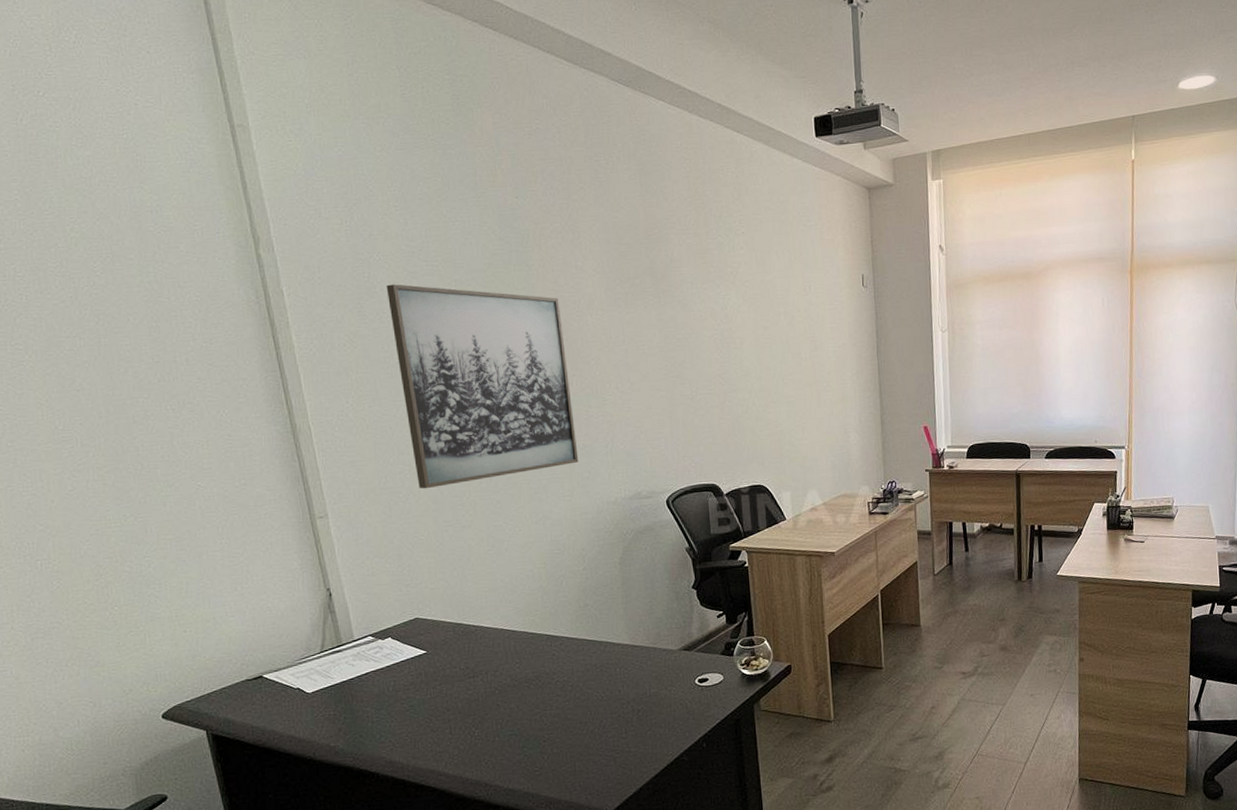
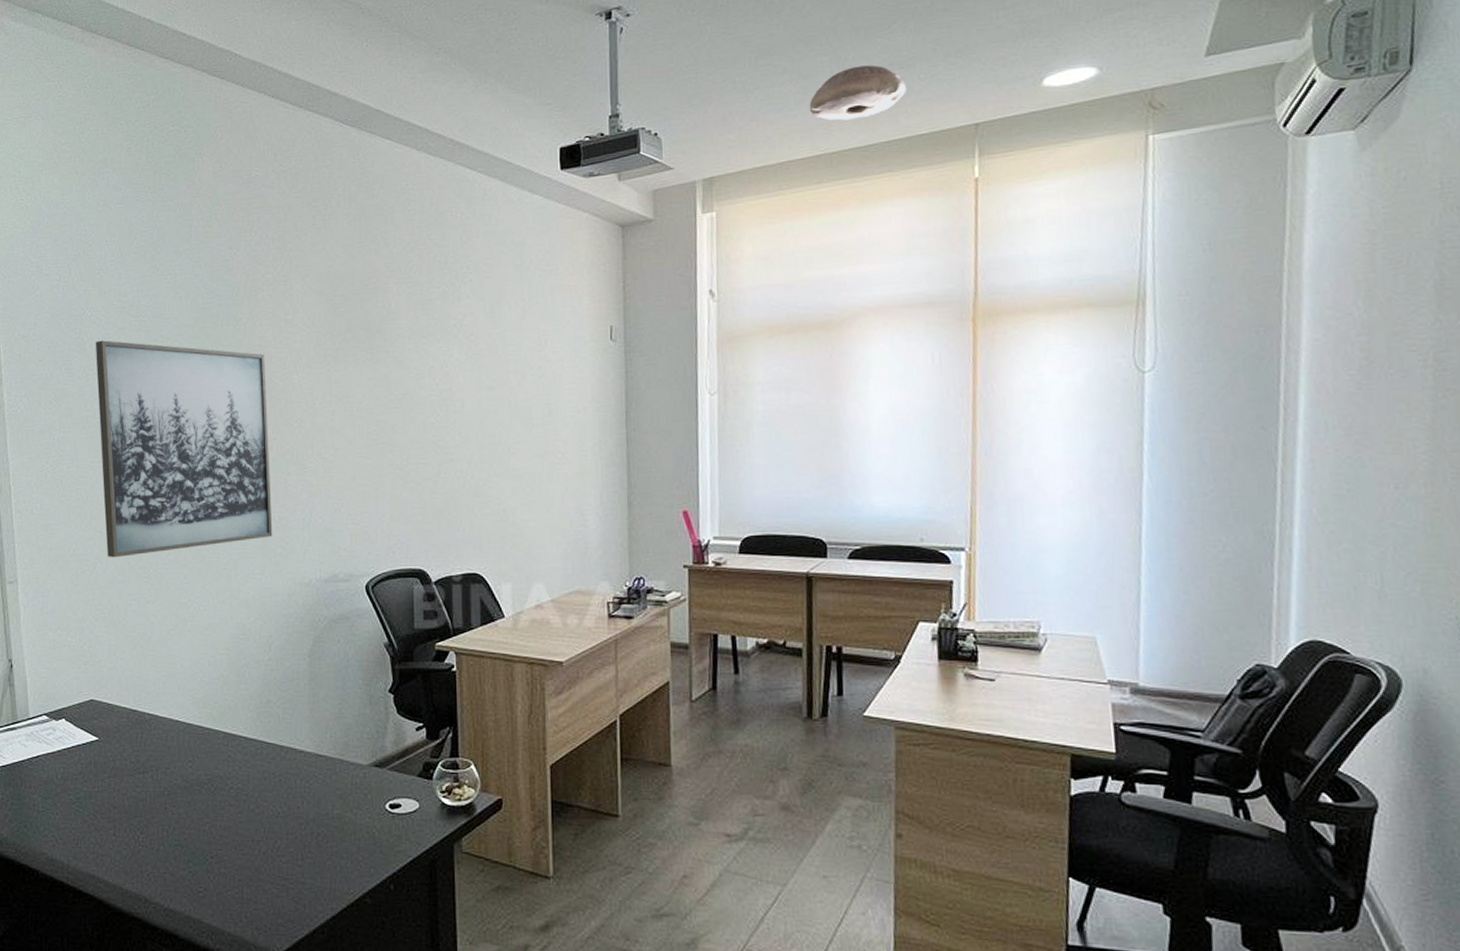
ceiling light: none [1012,62,1084,107] -> present [809,65,906,121]

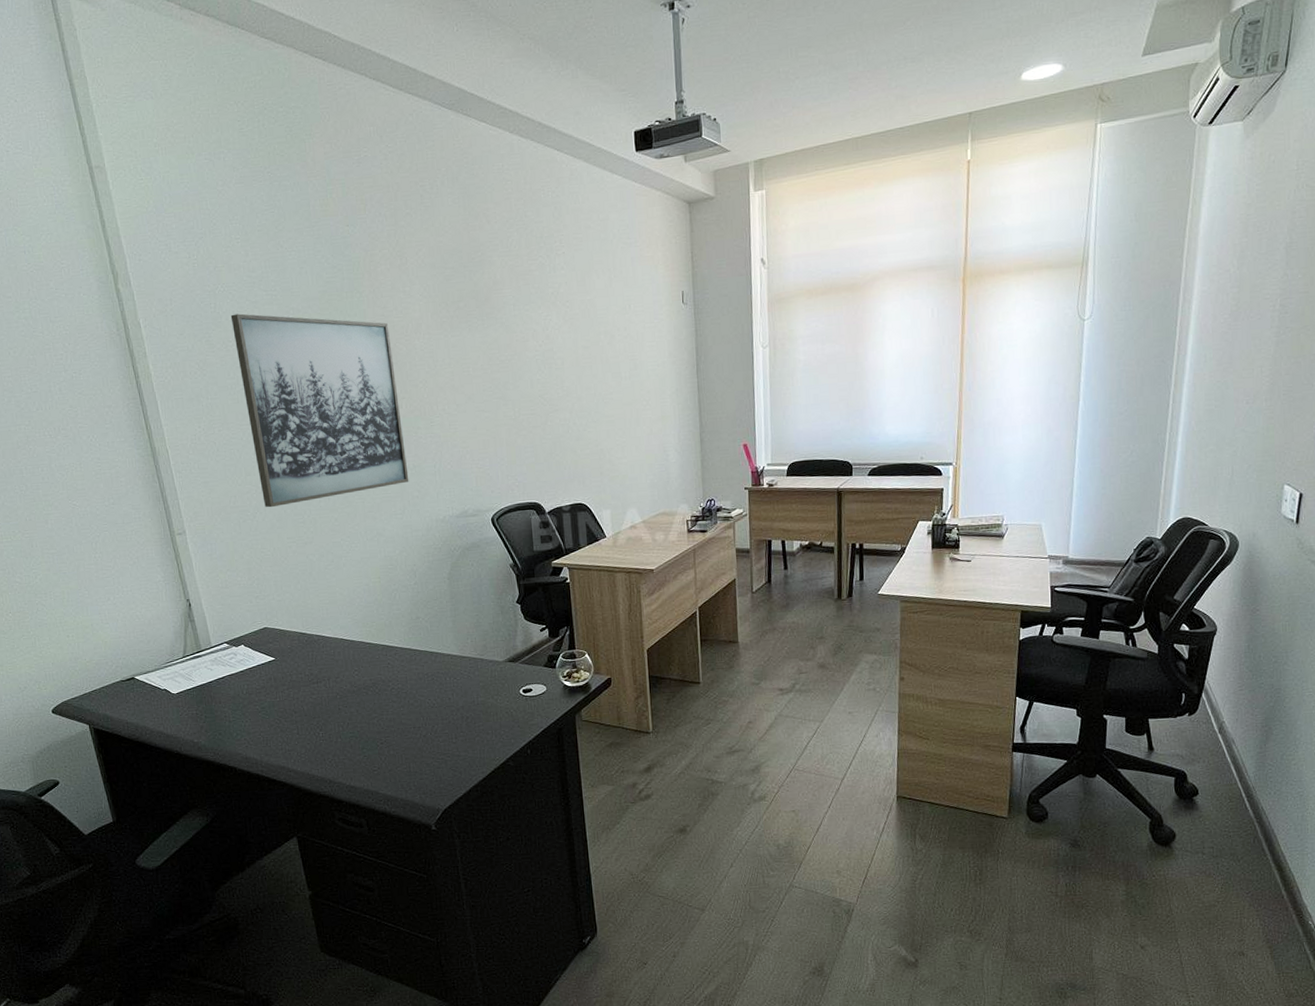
ceiling light: present [809,65,906,121] -> none [839,58,917,109]

